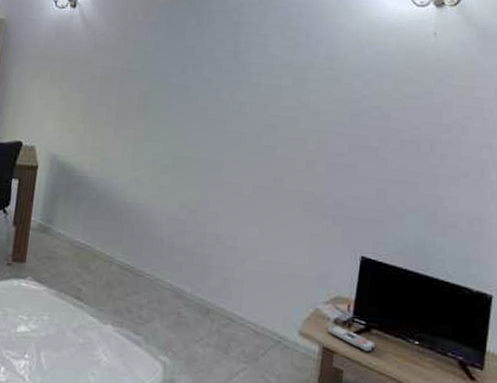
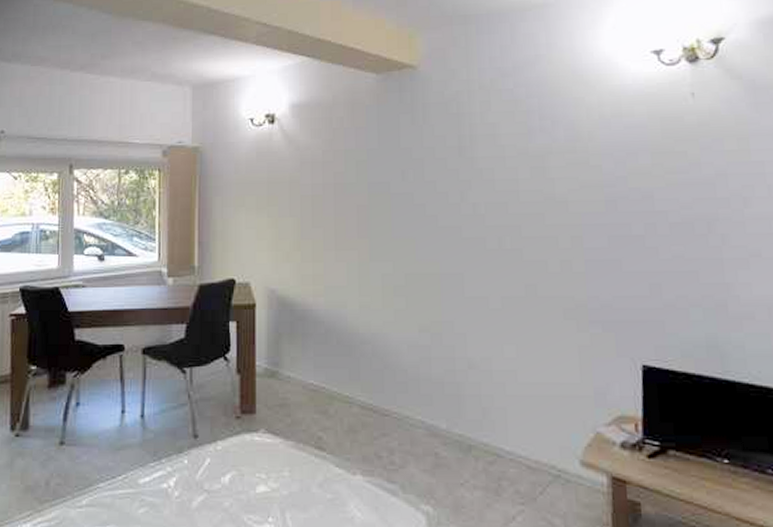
remote control: present [327,324,376,352] -> none [614,449,676,478]

